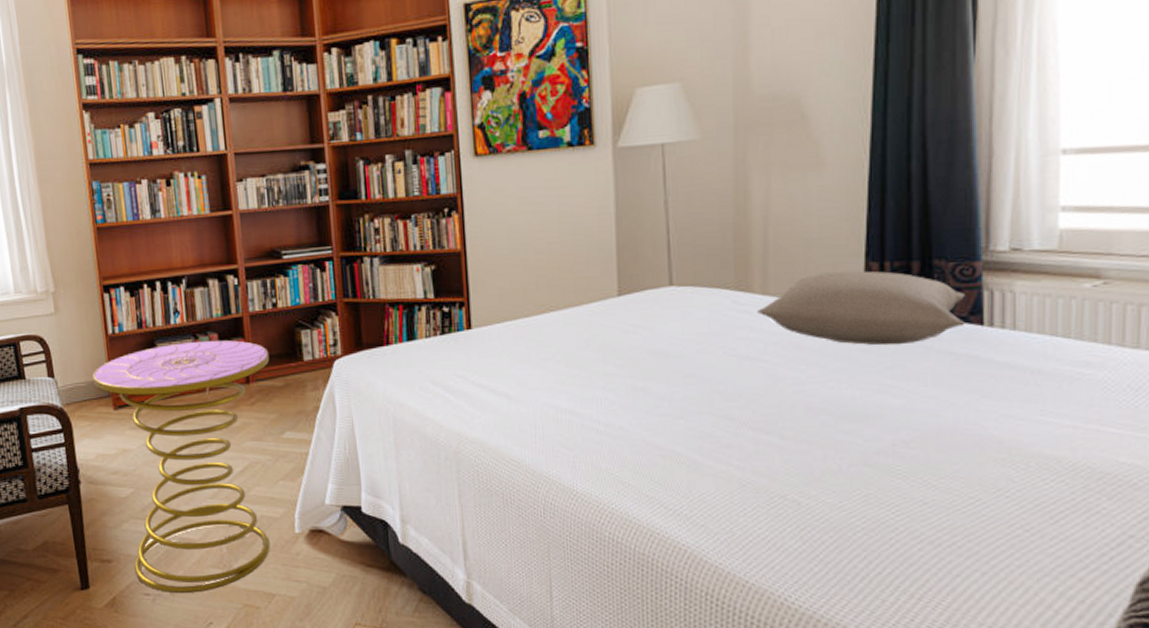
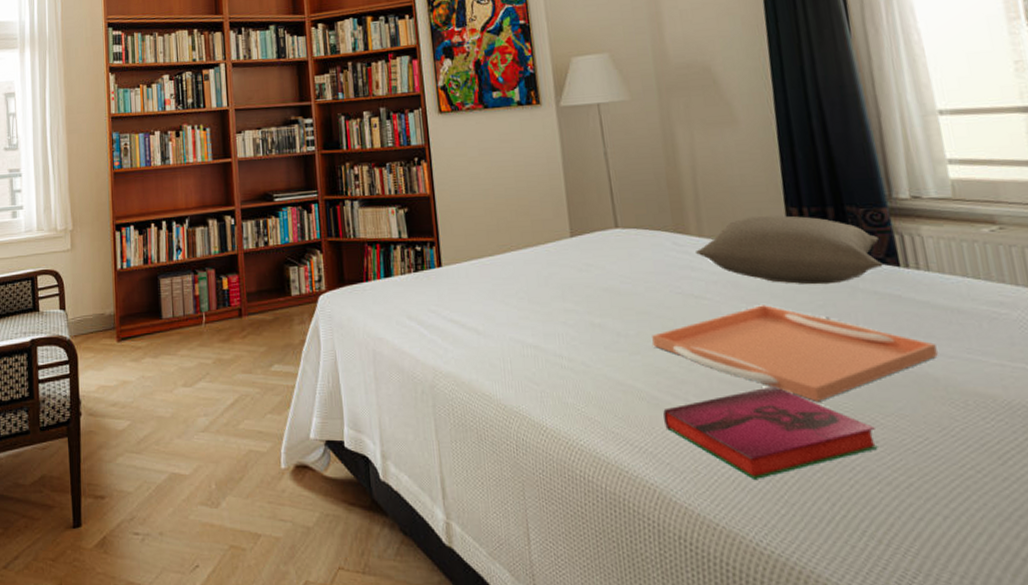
side table: present [93,339,270,593] -> none [100,275,261,532]
serving tray: none [699,367,1007,464] -> present [652,305,938,401]
hardback book: none [703,450,926,539] -> present [663,386,878,479]

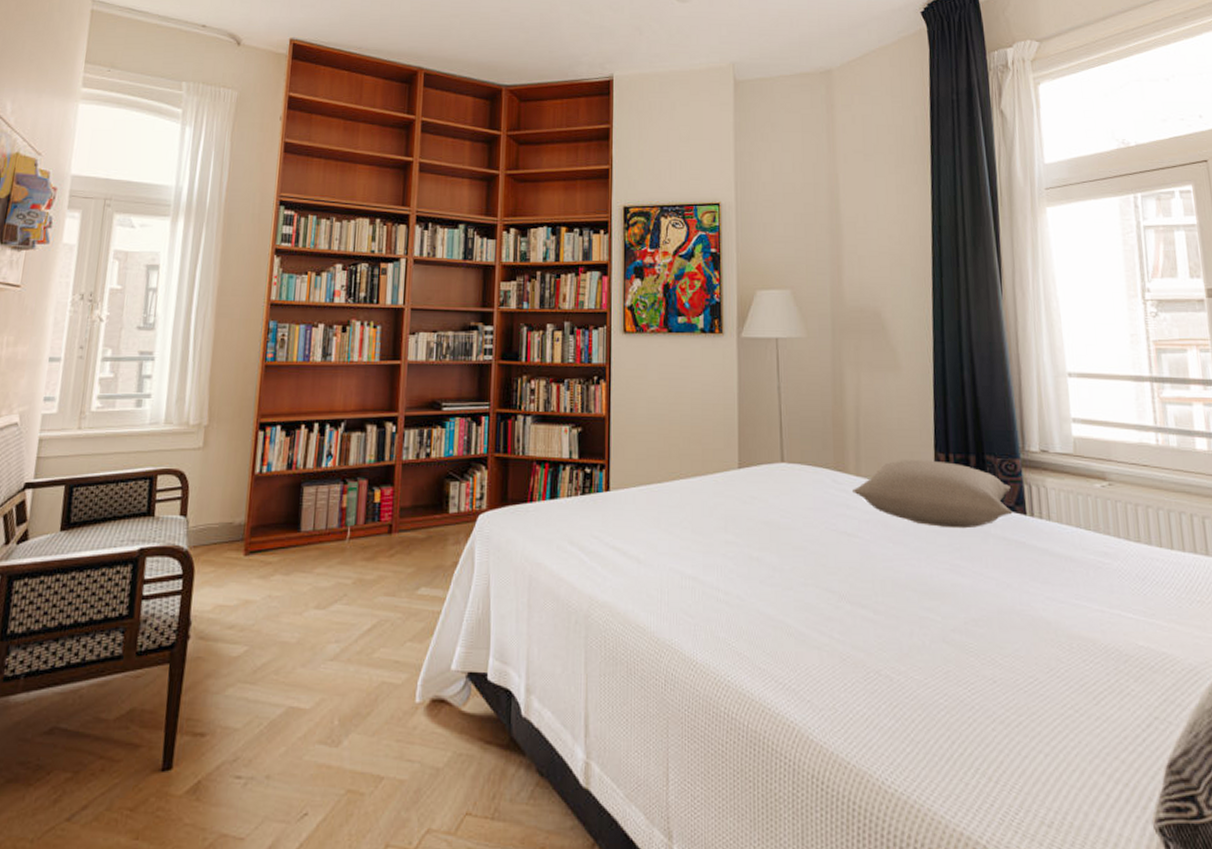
serving tray: present [652,305,938,401] -> none [805,545,1051,641]
hardback book: present [663,386,878,479] -> none [809,625,995,717]

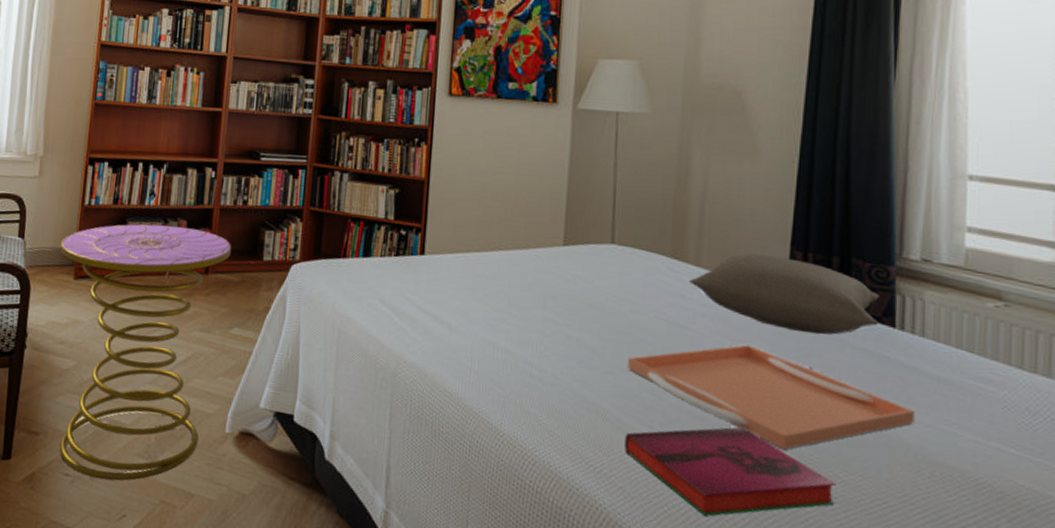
side table: none [228,486,416,775] -> present [59,223,232,481]
serving tray: none [805,545,1051,641] -> present [628,344,915,450]
hardback book: none [809,625,995,717] -> present [624,427,836,516]

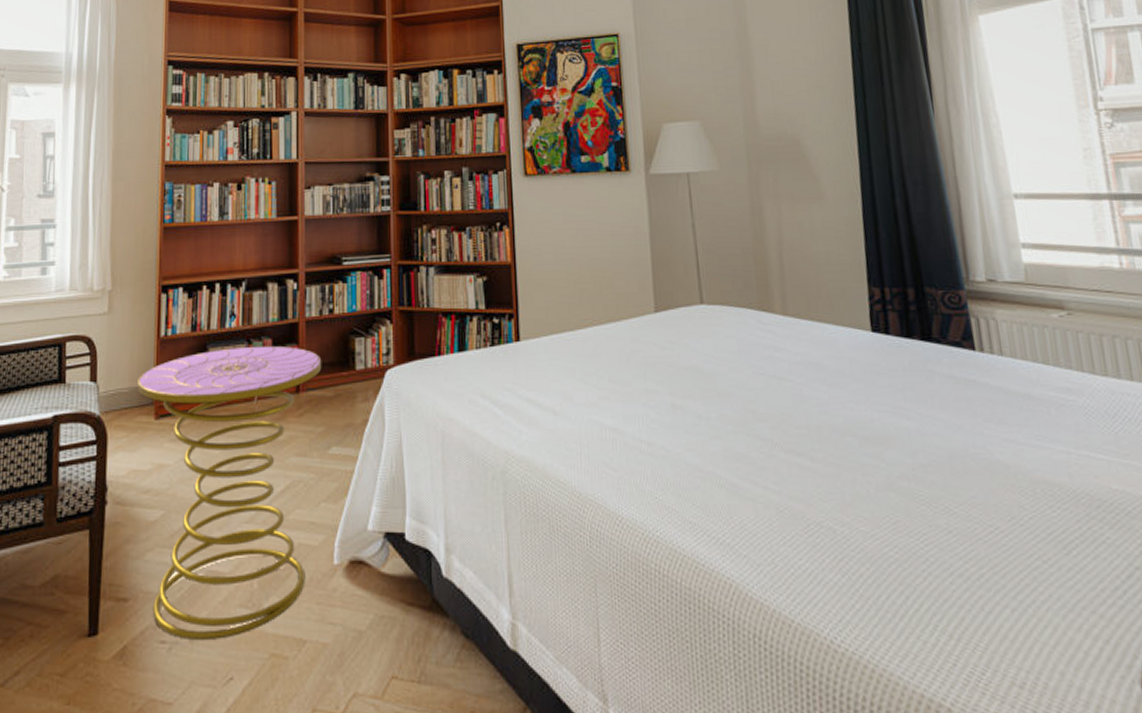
hardback book: present [624,427,836,516] -> none [742,473,951,572]
serving tray: present [628,344,915,450] -> none [733,388,1009,489]
pillow: present [690,254,879,335] -> none [780,295,960,368]

